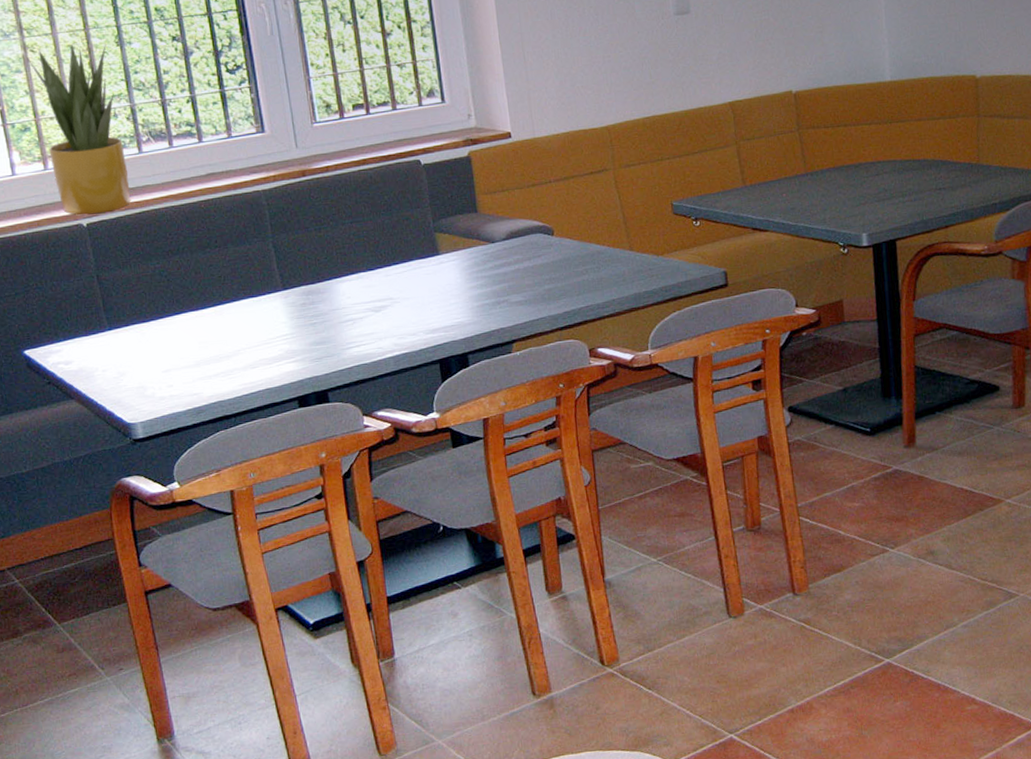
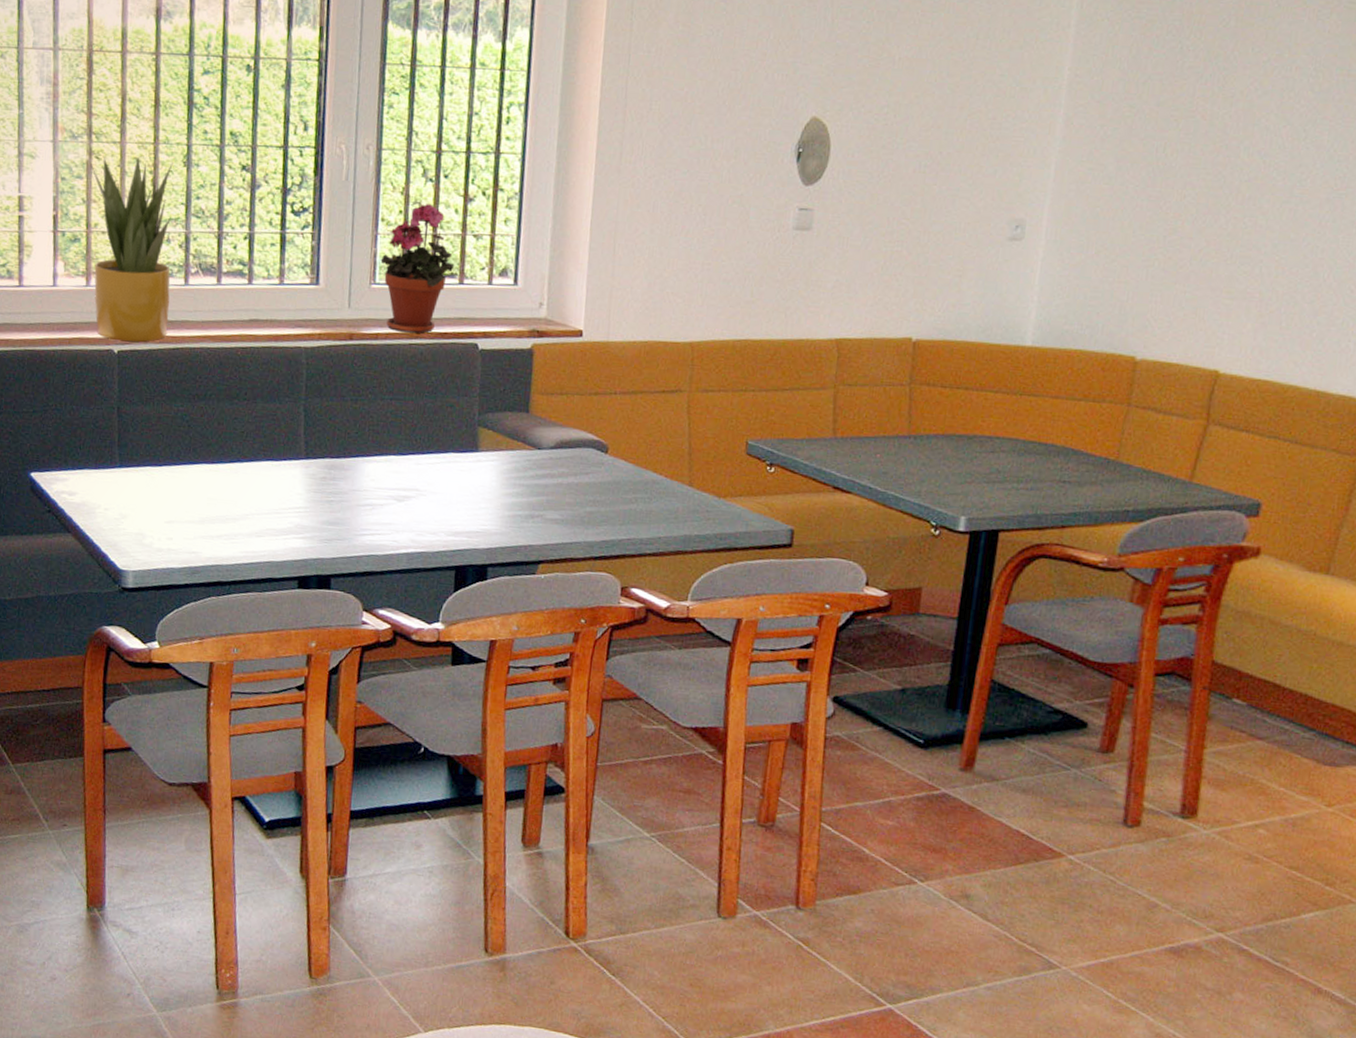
potted plant: none [317,43,386,162] -> present [380,203,455,335]

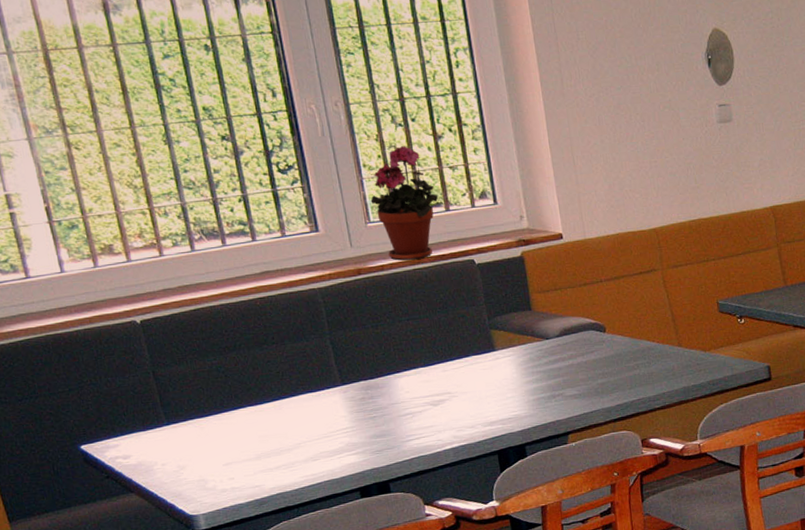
planter: present [89,157,173,343] -> none [70,142,184,312]

